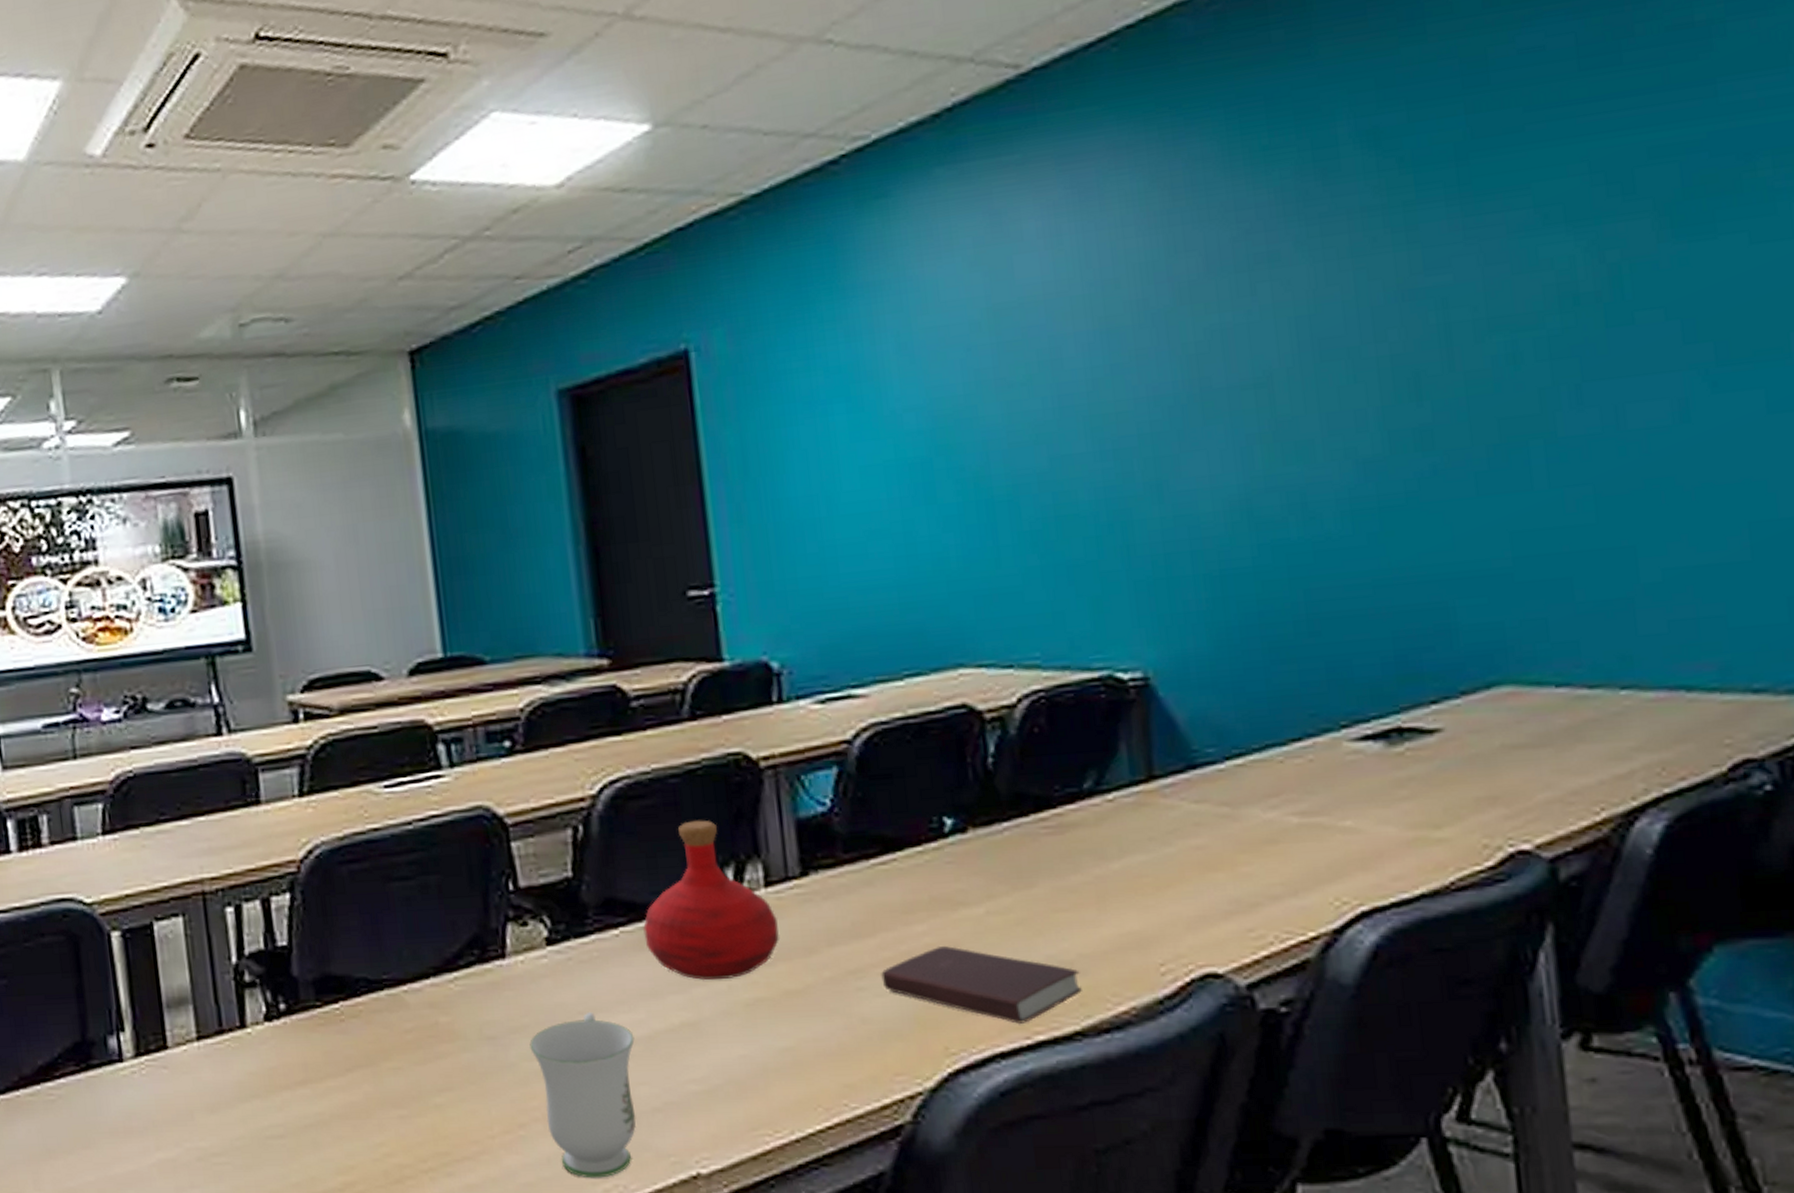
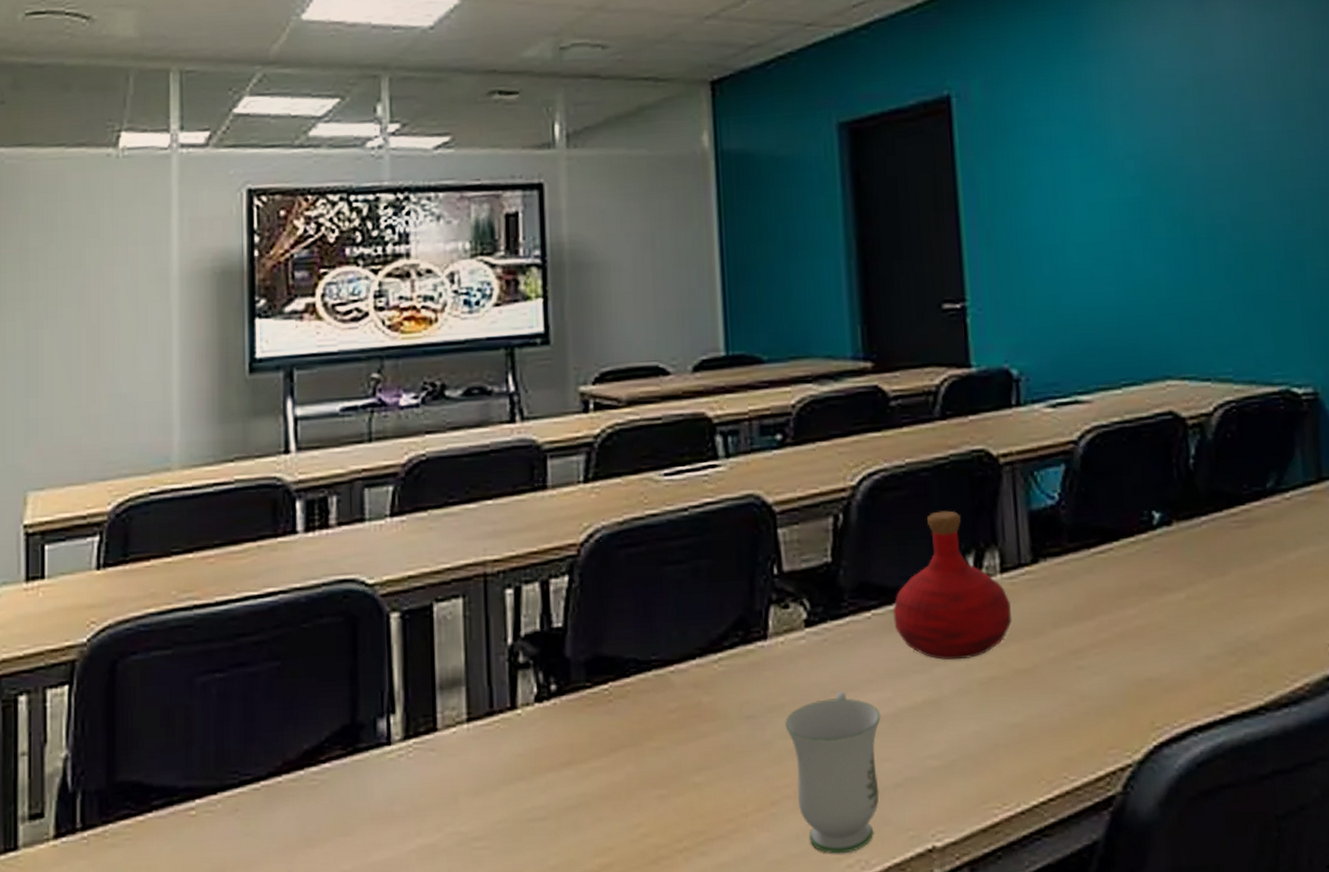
book: present [881,946,1082,1025] -> none [1098,628,1265,701]

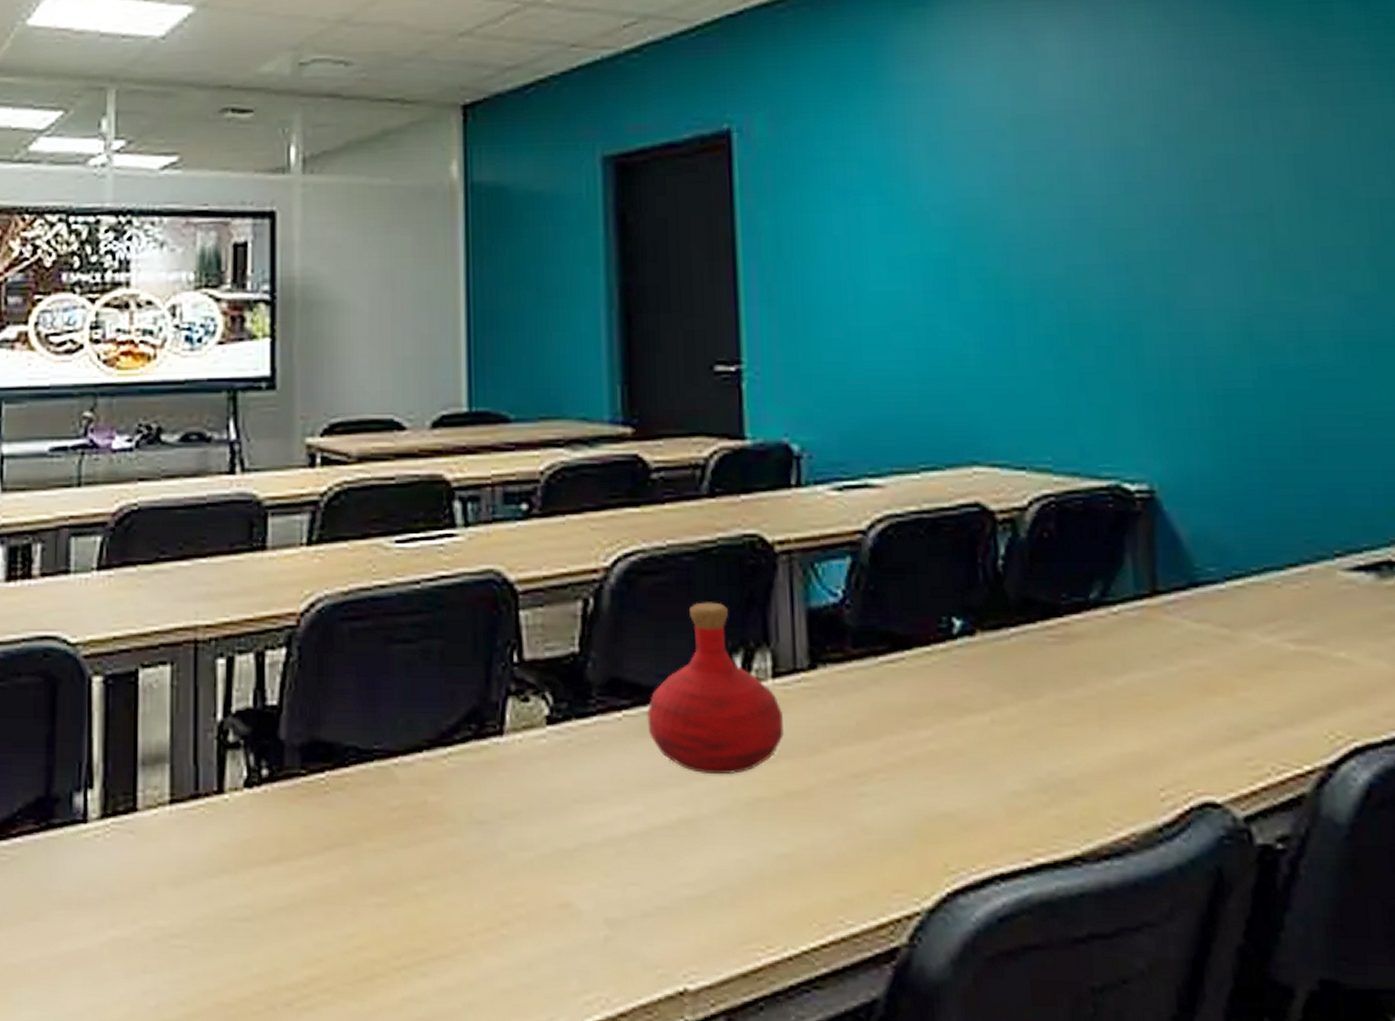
mug: present [785,690,881,854] -> none [520,800,629,989]

